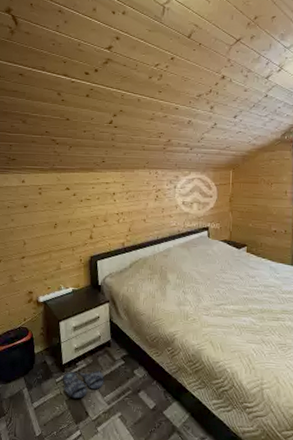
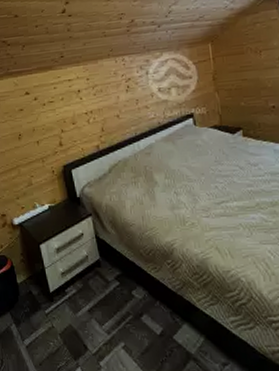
slippers: present [62,370,104,399] -> none [51,295,100,331]

